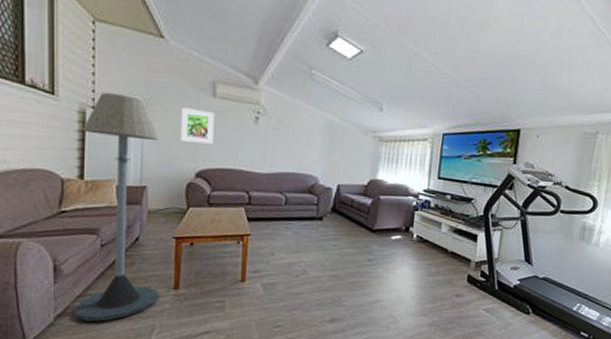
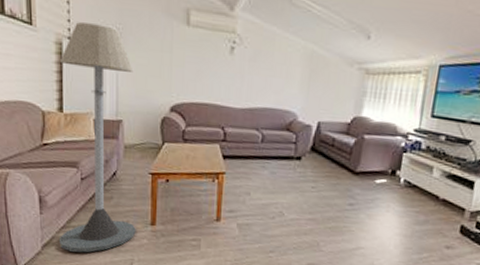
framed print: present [181,107,215,144] -> none [155,37,189,77]

